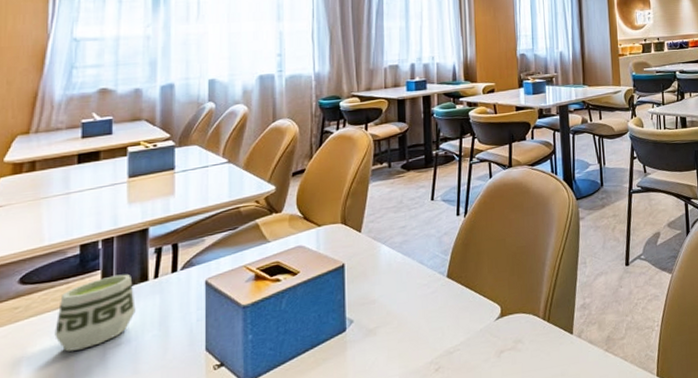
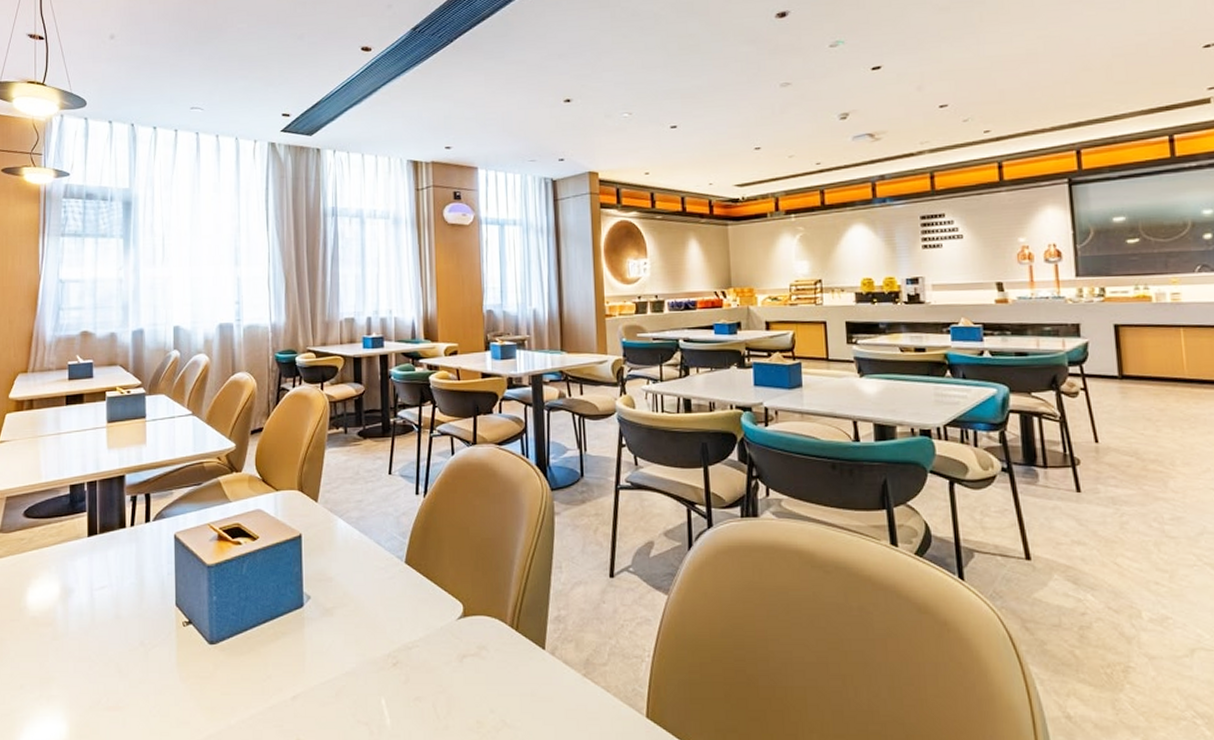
cup: present [54,273,136,352] -> none [52,518,116,587]

